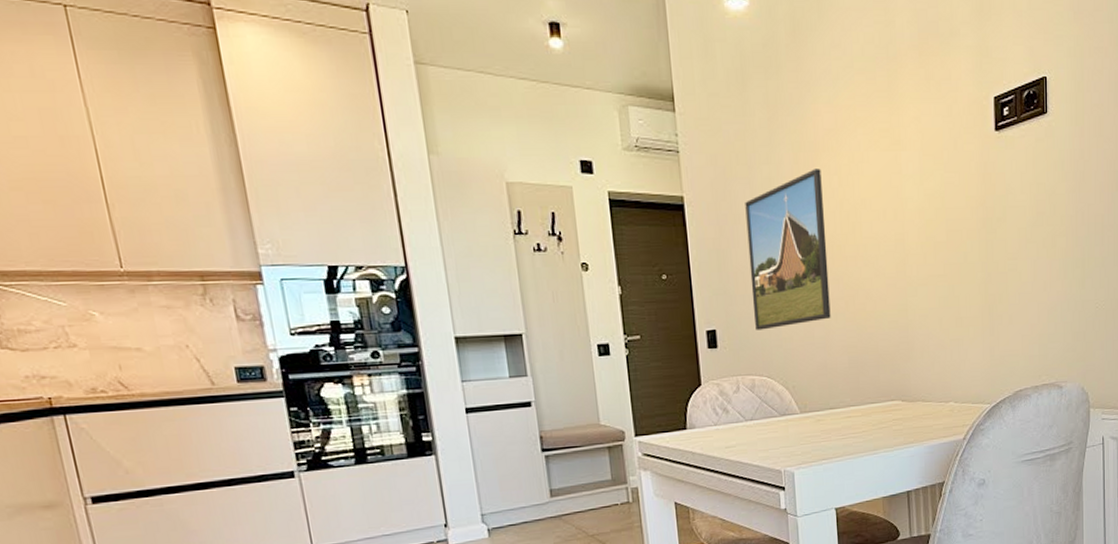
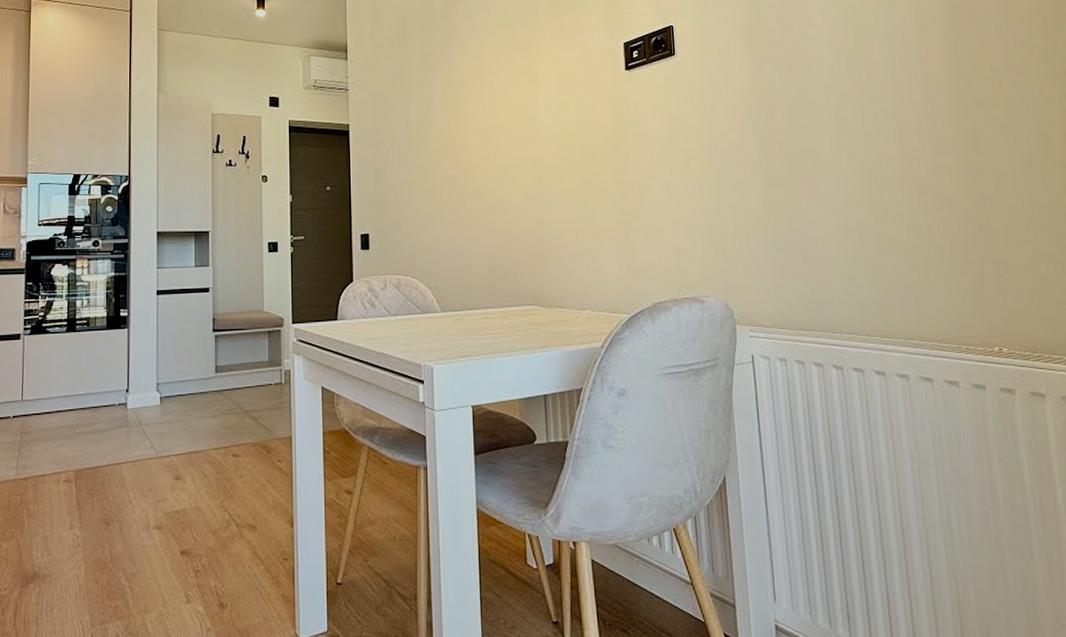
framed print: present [745,169,831,330] -> none [400,102,472,236]

